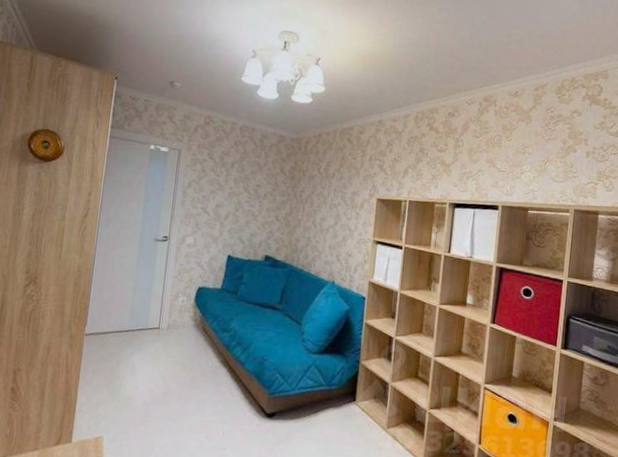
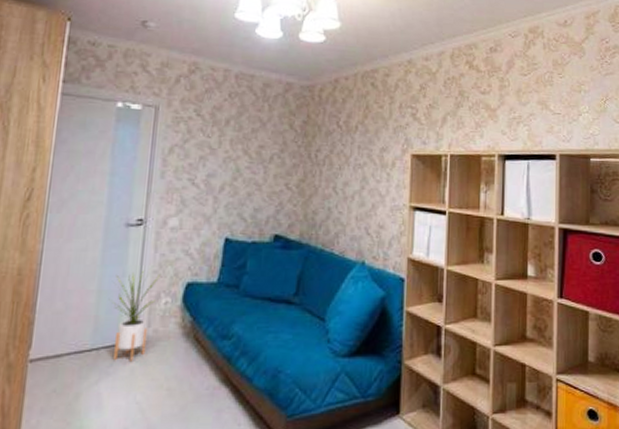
house plant: none [144,275,180,342] -> present [113,270,161,361]

